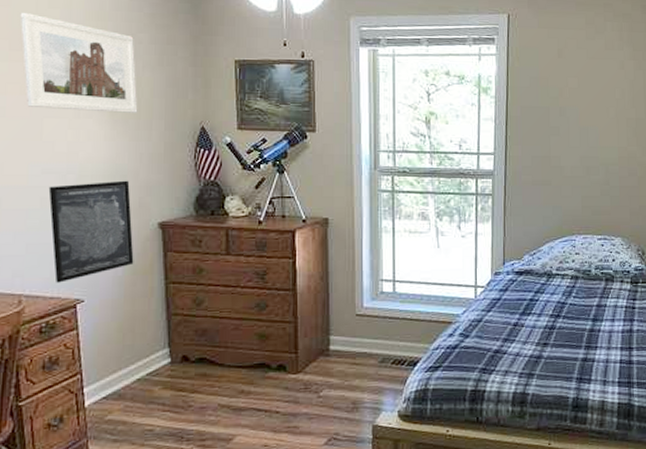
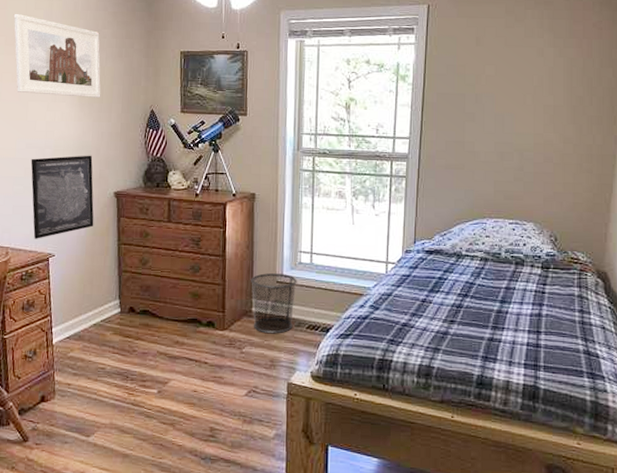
waste bin: none [327,305,379,373] -> present [251,272,297,334]

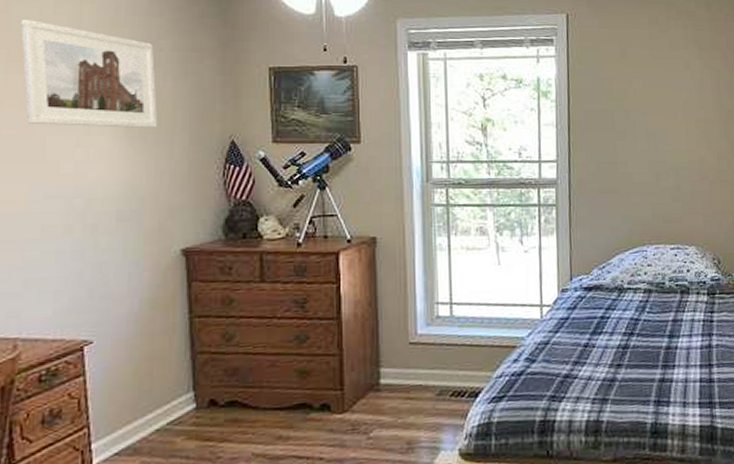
wall art: present [30,155,94,239] -> none [51,203,153,323]
waste bin: present [251,272,297,334] -> none [376,332,435,410]

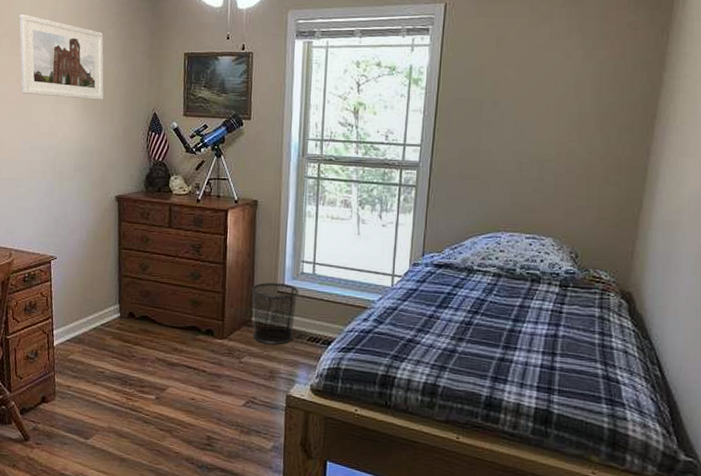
waste bin: none [376,332,435,410] -> present [251,282,299,345]

